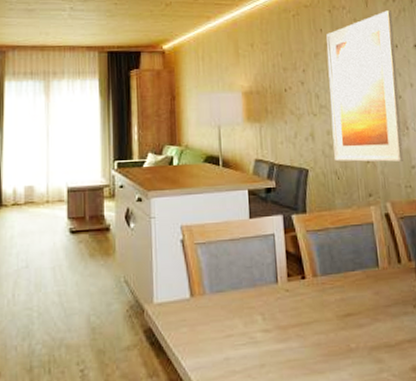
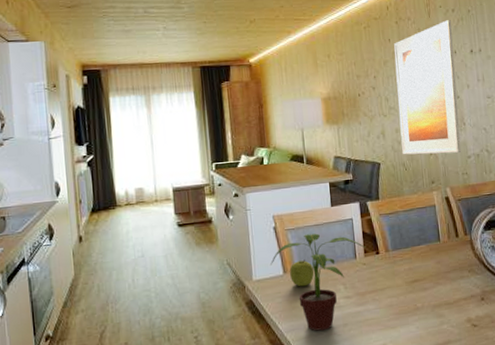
potted plant: none [176,249,290,372] -> present [270,233,366,331]
fruit: none [198,281,227,315] -> present [290,259,315,287]

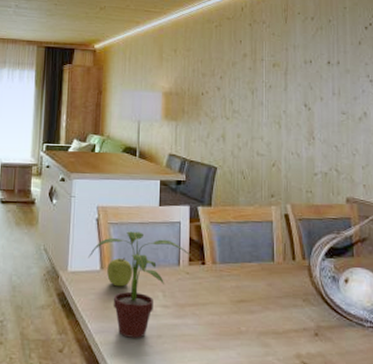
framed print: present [394,20,461,155] -> none [242,28,309,168]

